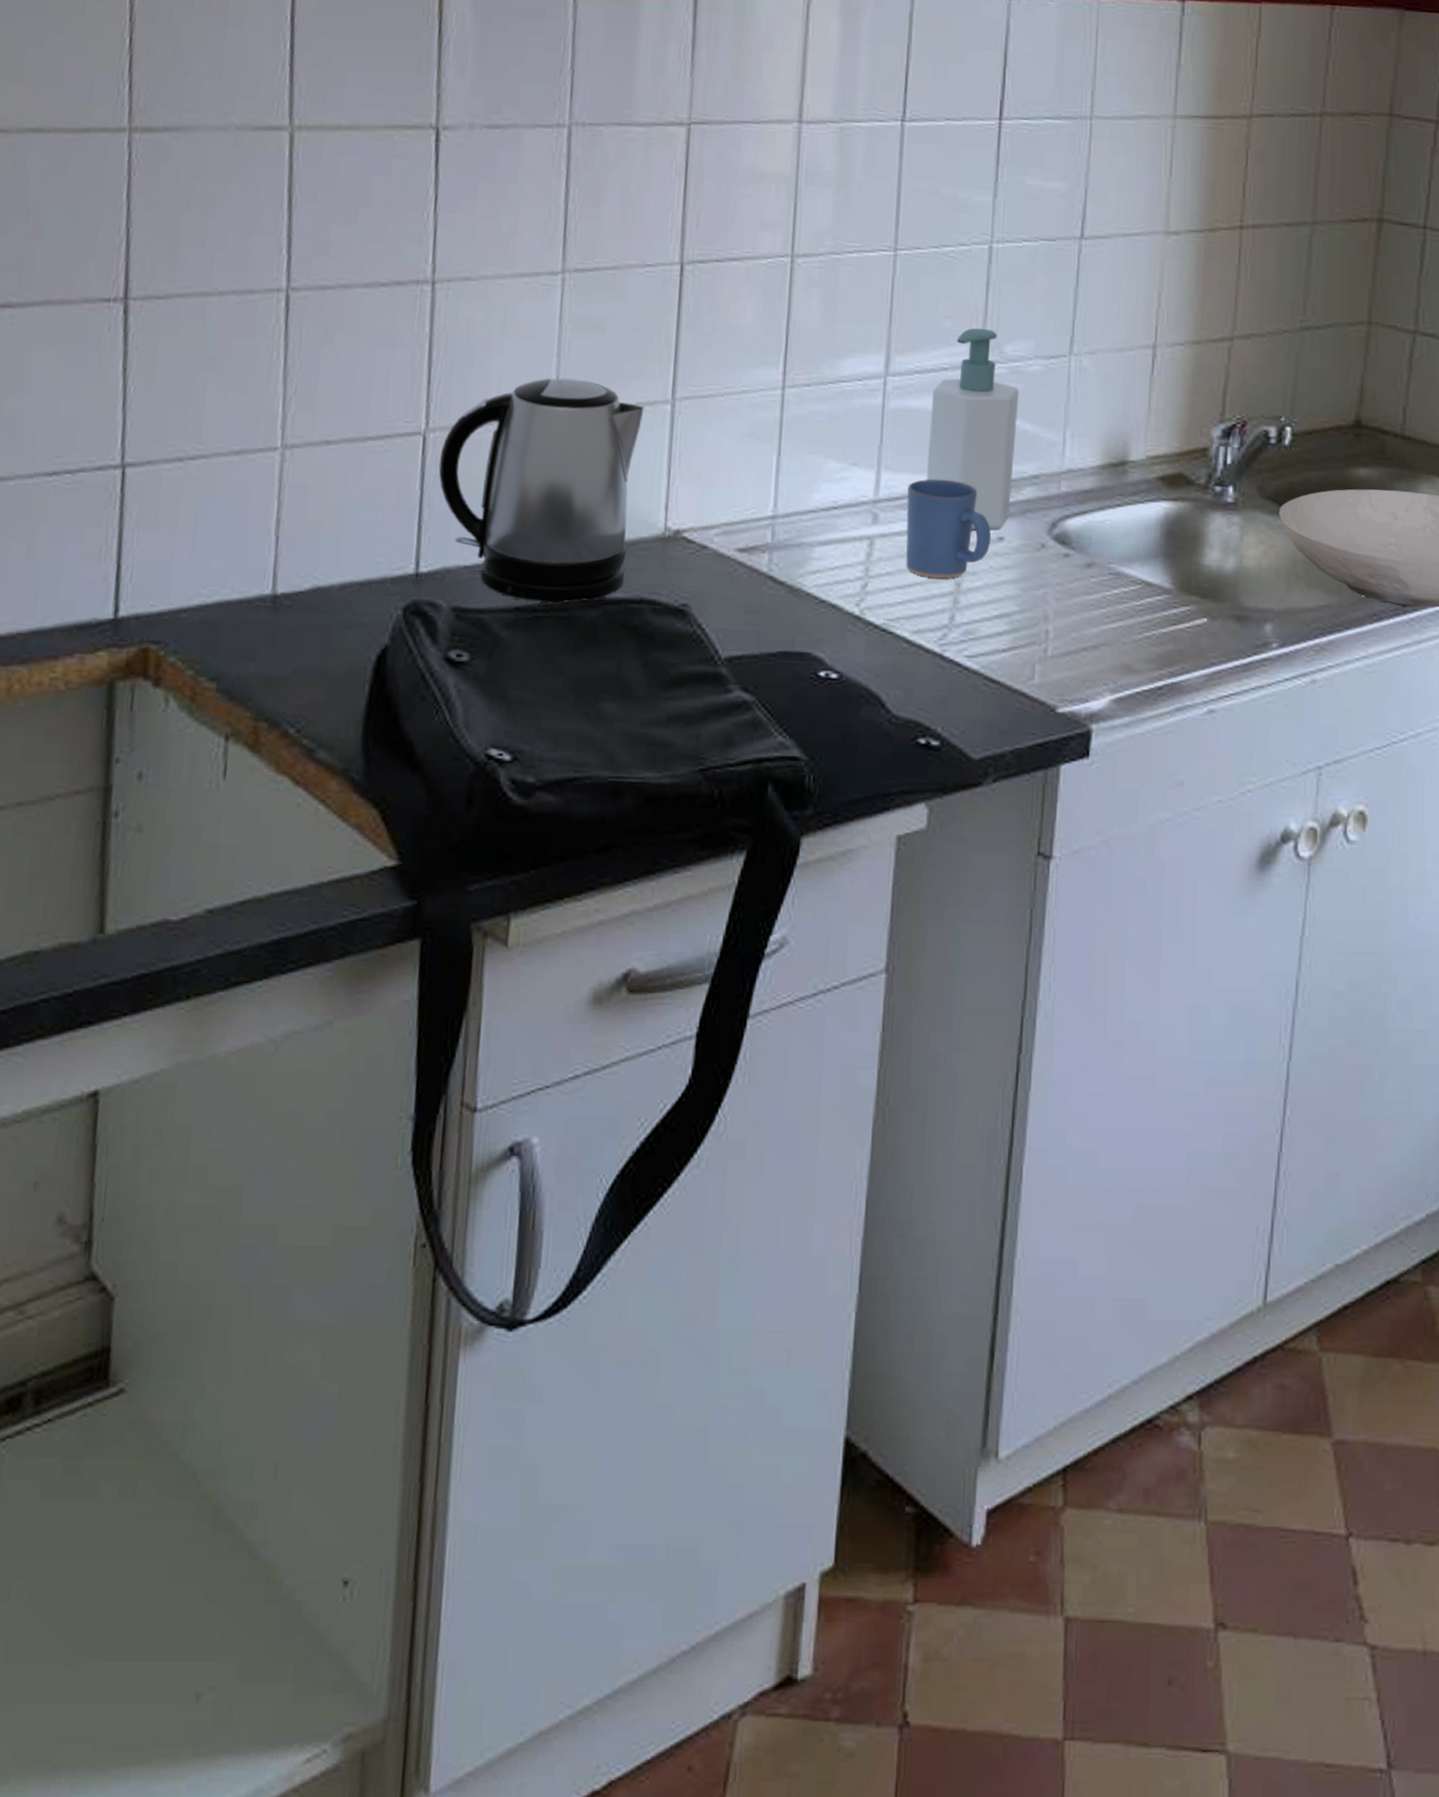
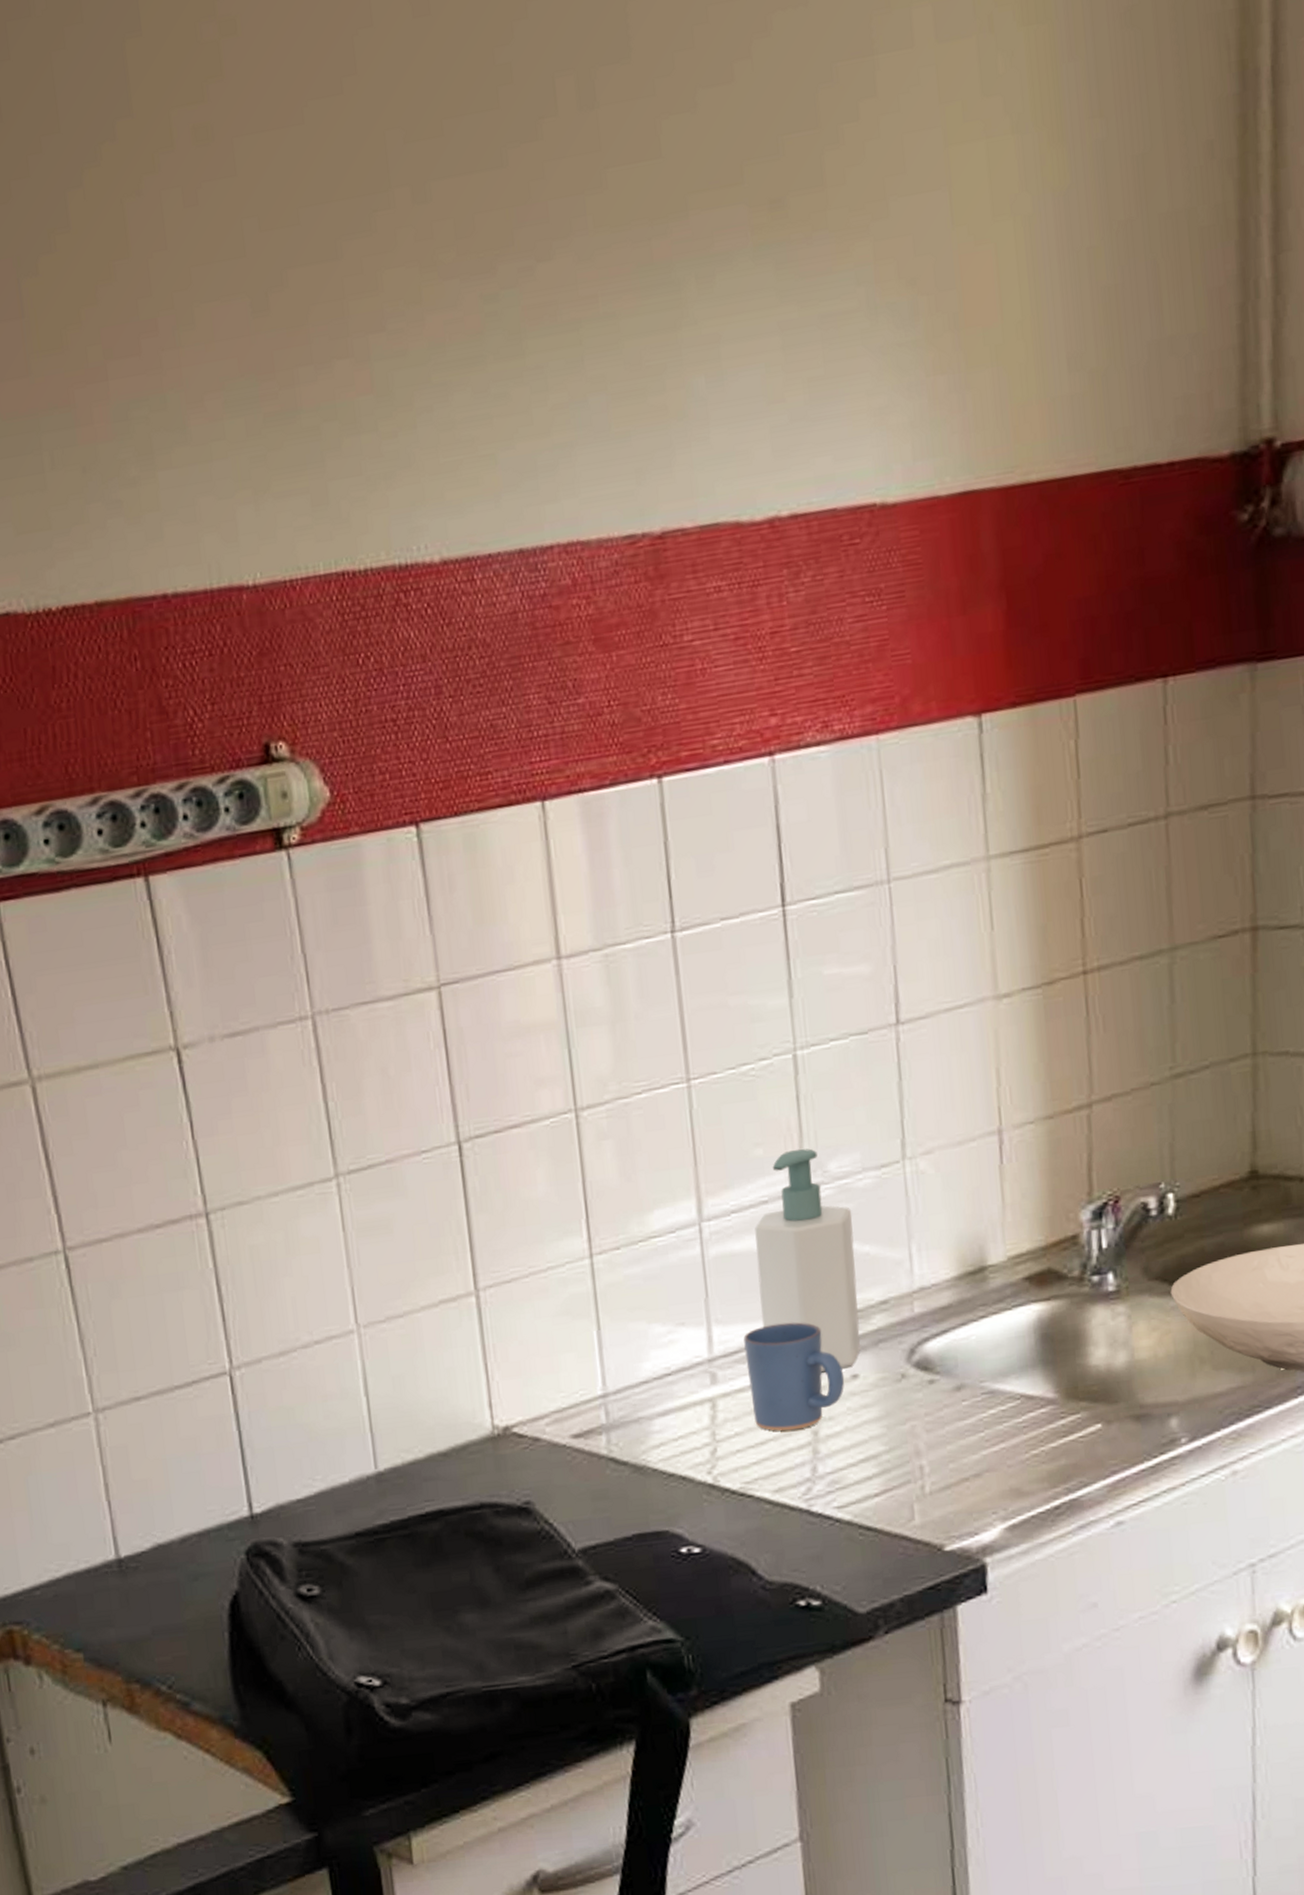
kettle: present [438,378,644,603] -> none [250,1287,461,1524]

